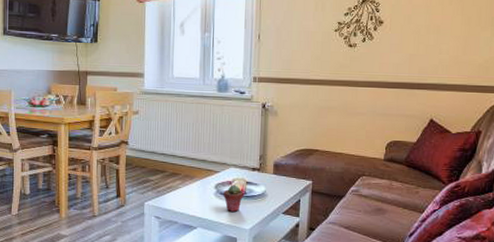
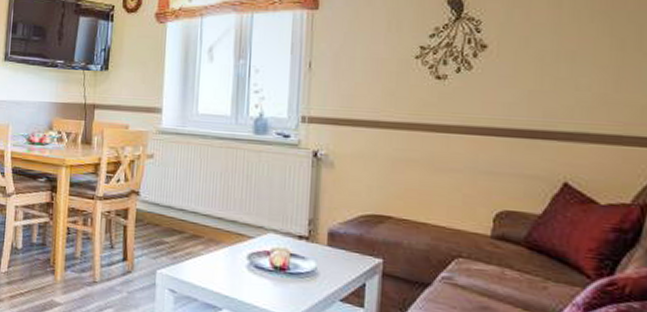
potted succulent: present [223,185,244,212] -> none [258,256,286,293]

